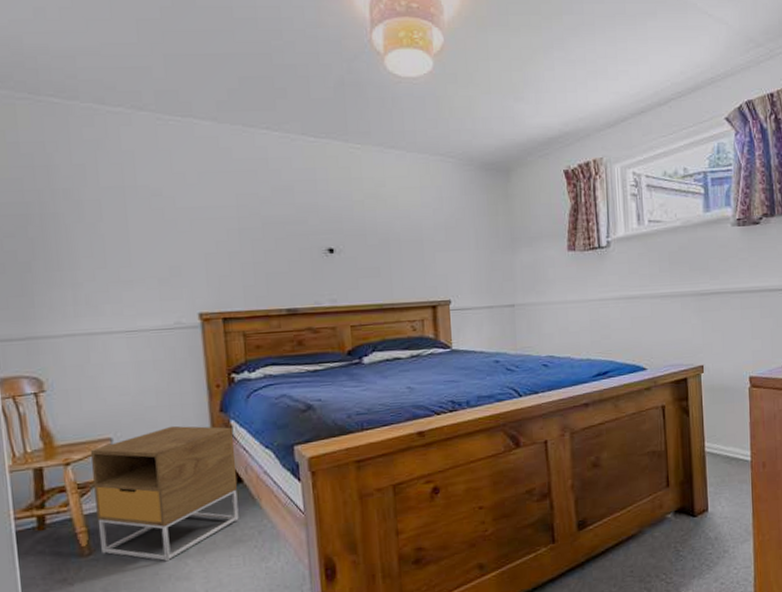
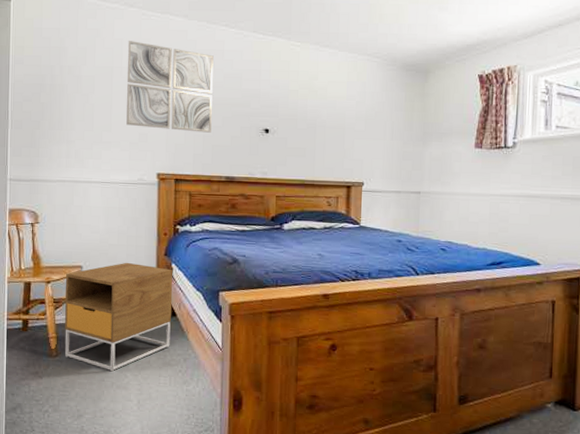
wall art: none [141,152,263,260] -> present [126,41,214,133]

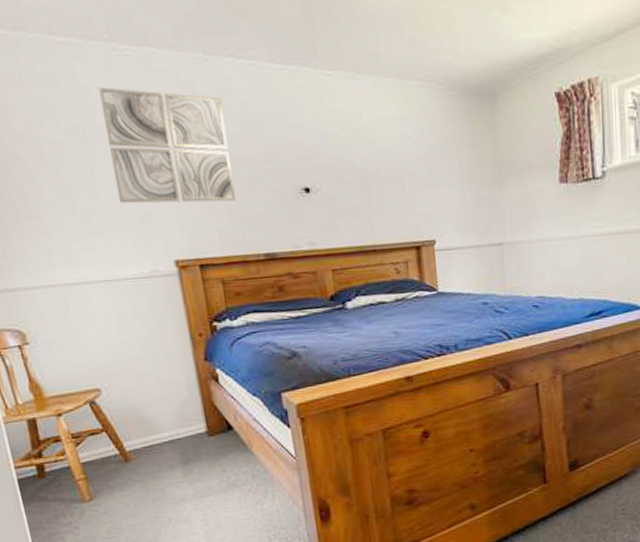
nightstand: present [64,262,173,372] -> none [81,375,232,506]

